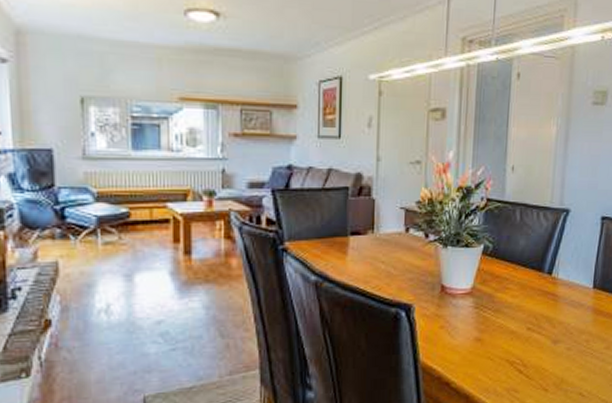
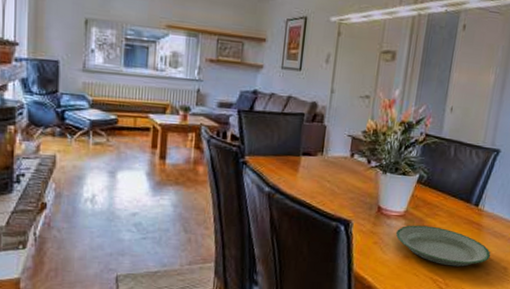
plate: none [463,301,570,345] -> present [395,225,491,267]

